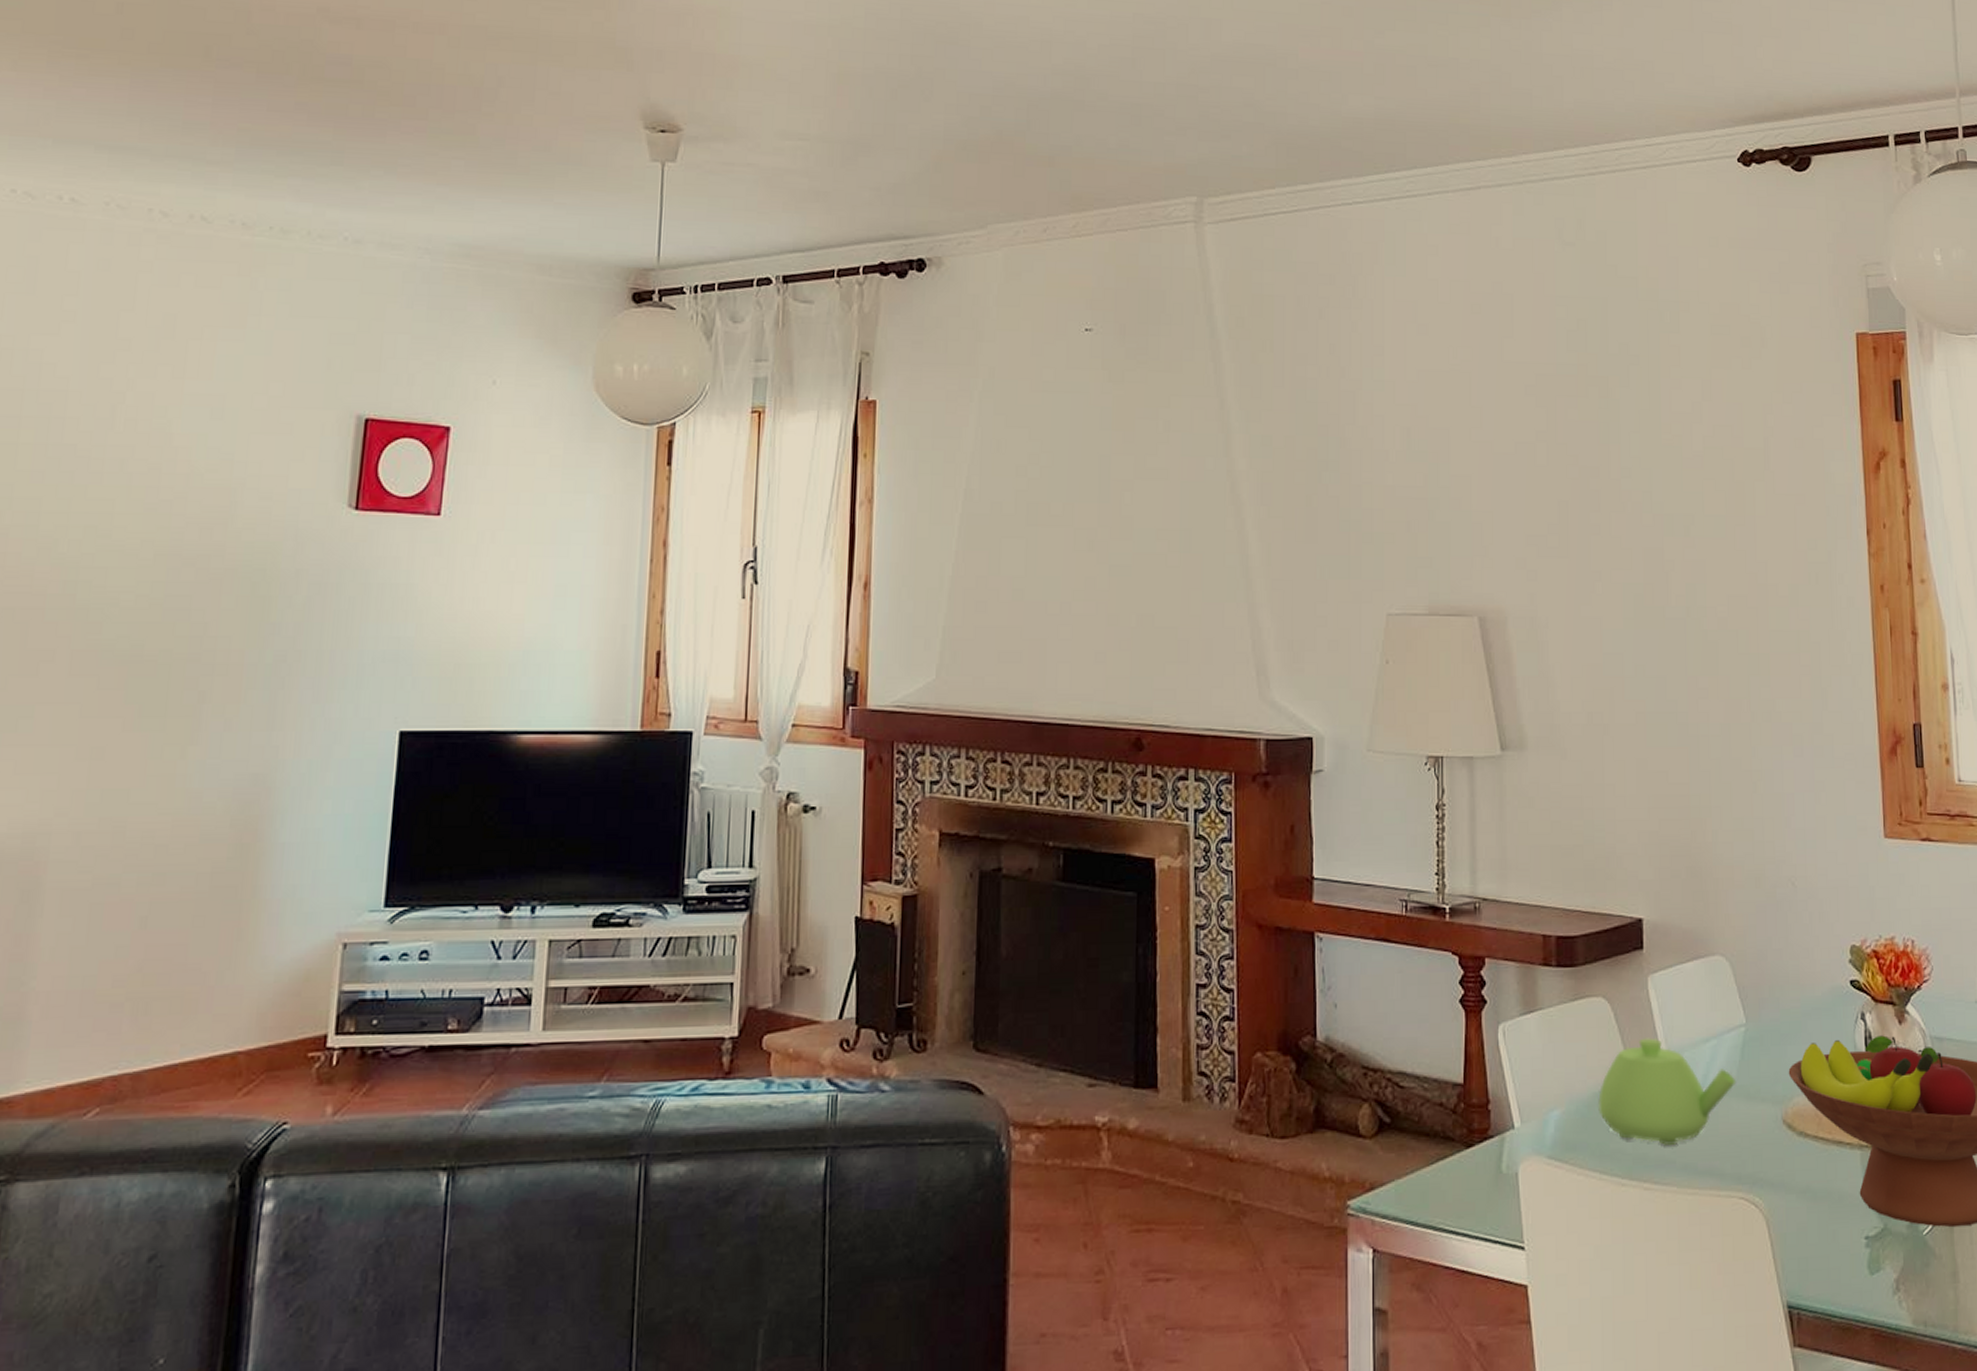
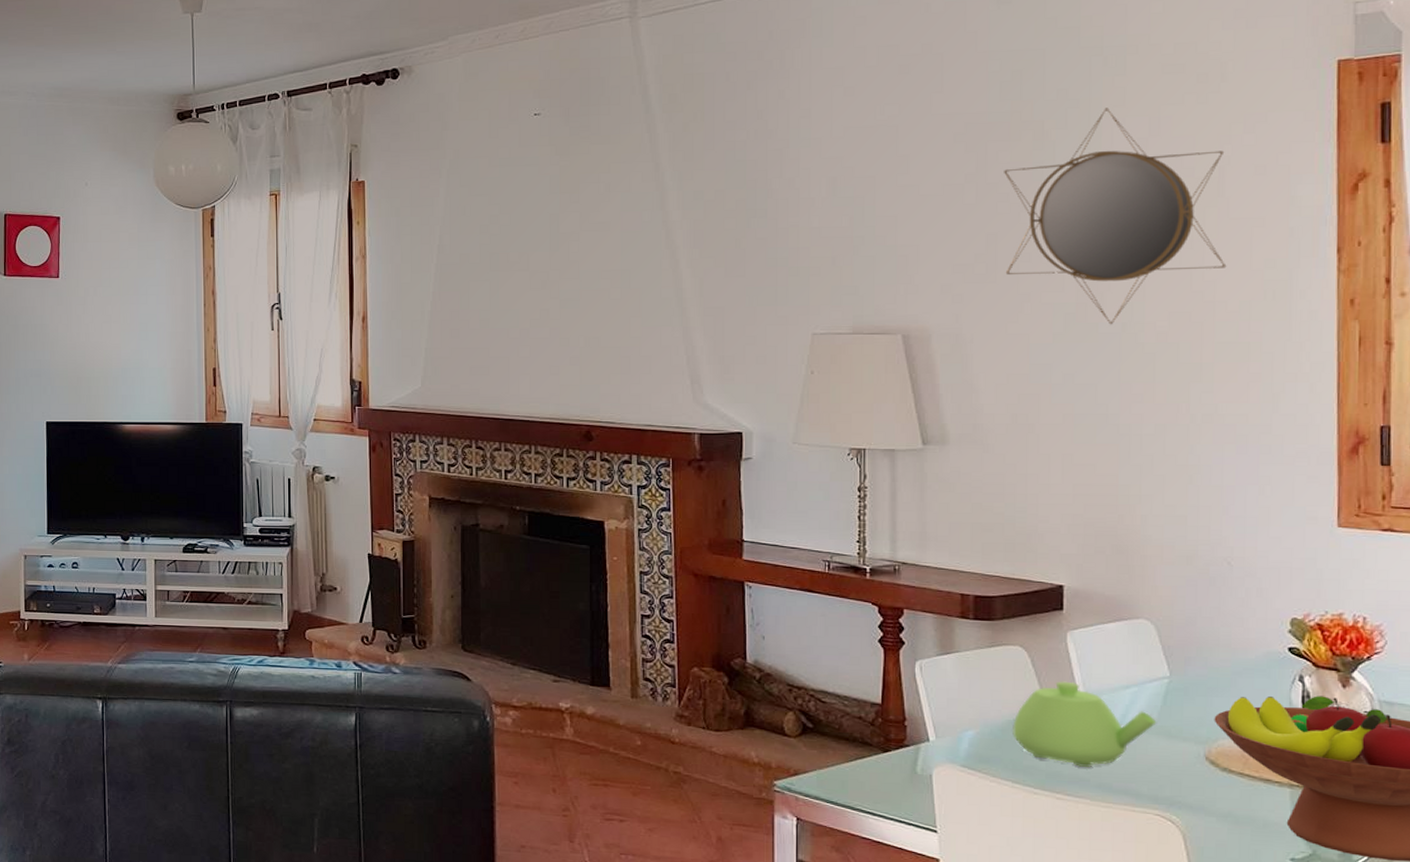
home mirror: none [1573,367,1776,609] -> present [1004,108,1227,325]

